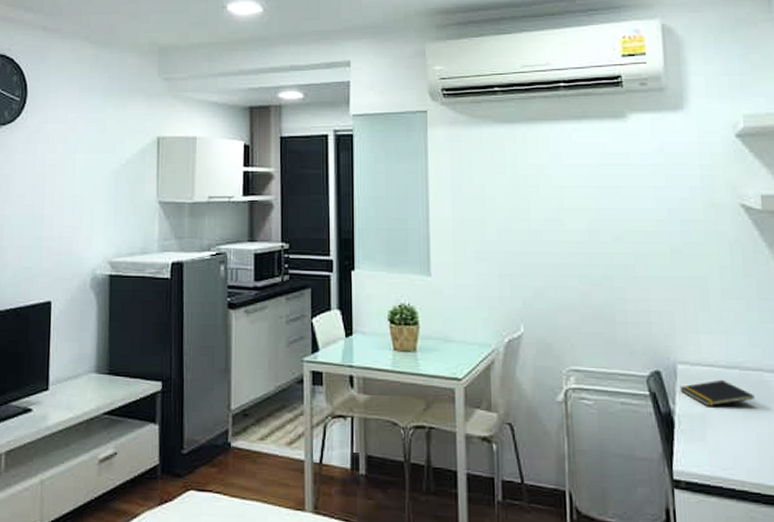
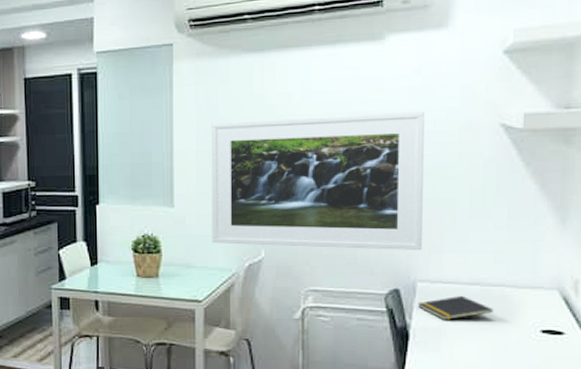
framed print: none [466,188,680,330] -> present [211,111,424,250]

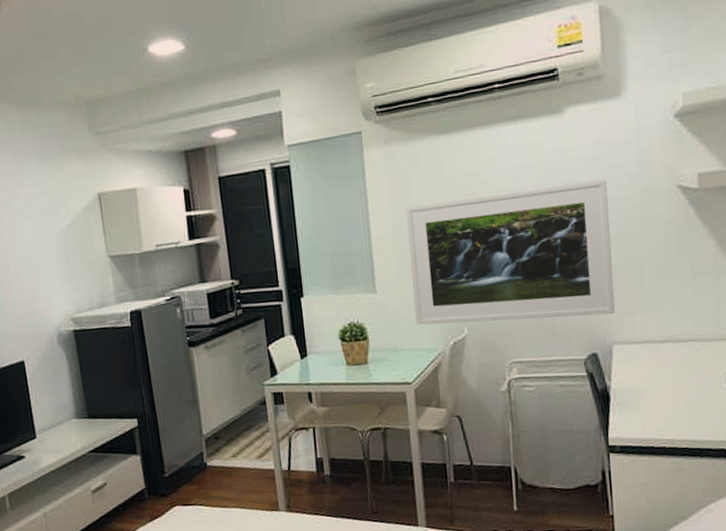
notepad: present [417,295,494,321] -> none [615,353,686,380]

